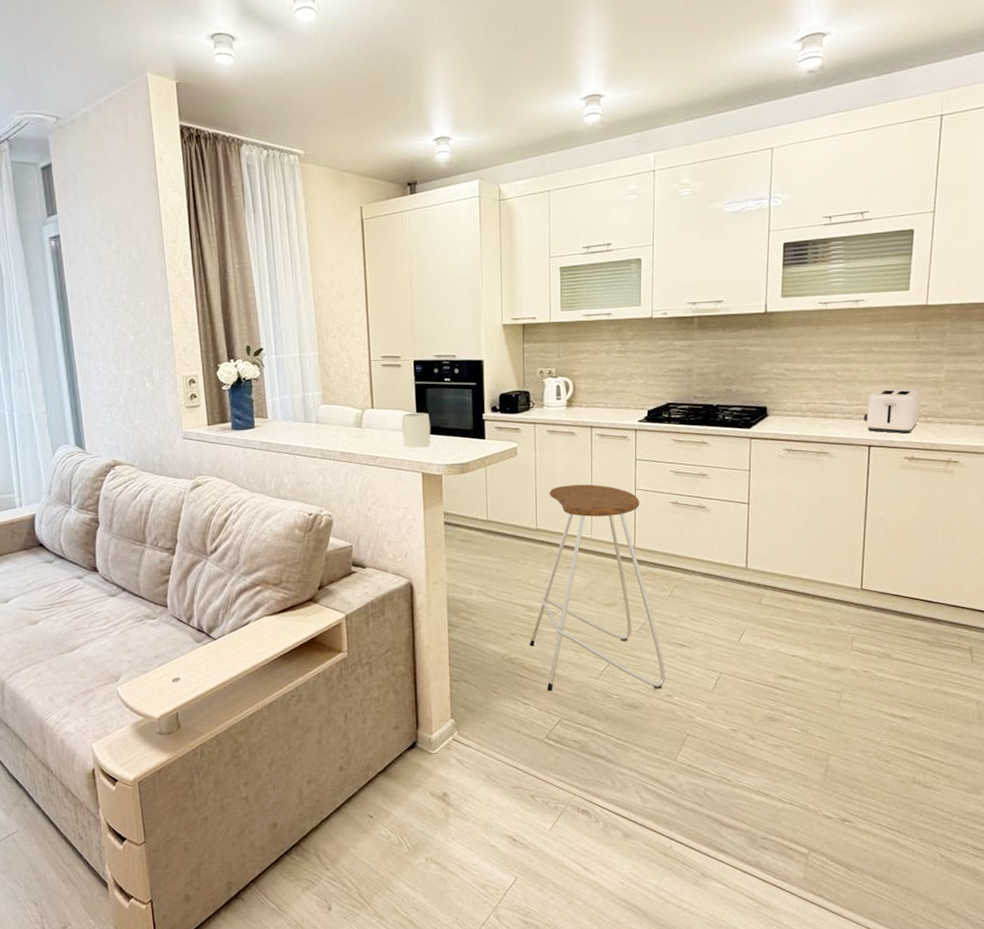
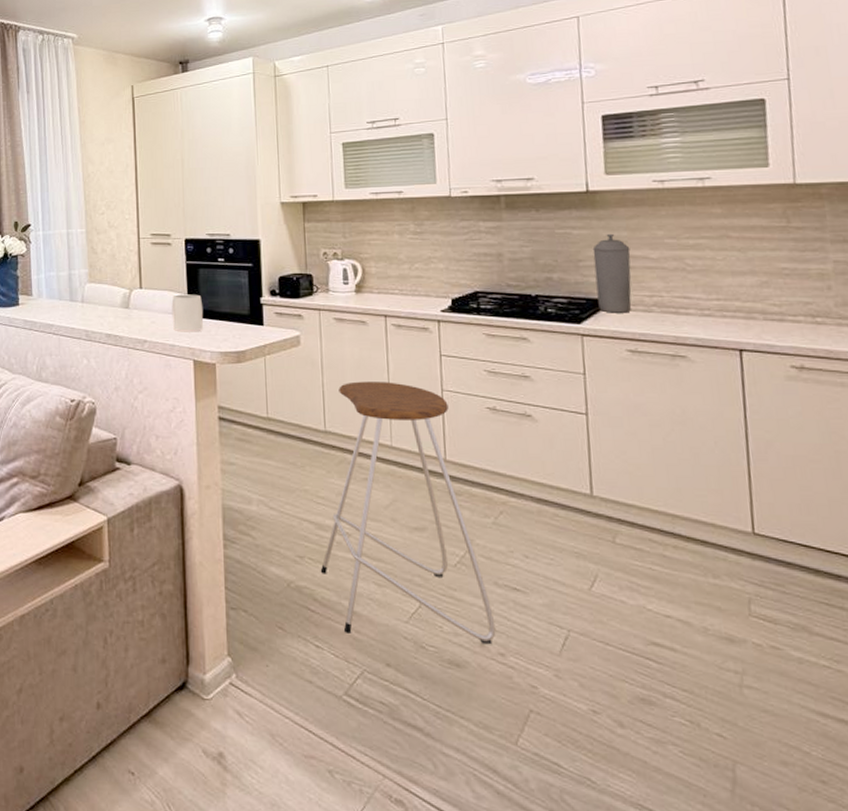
canister: none [765,350,795,419] -> present [592,233,632,313]
toaster: present [864,388,921,434] -> none [728,281,805,337]

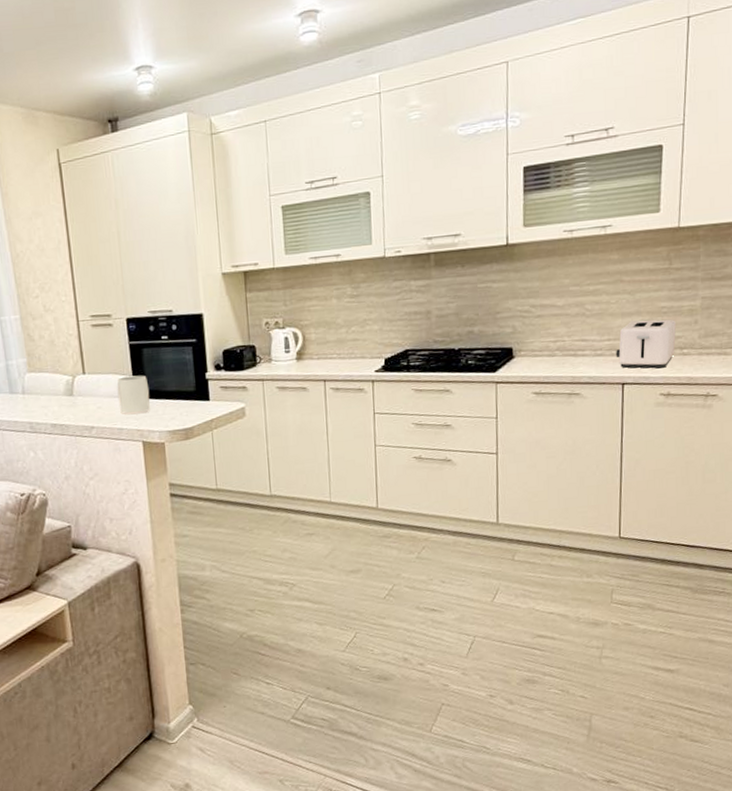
bar stool: present [320,381,496,645] -> none [269,442,417,668]
canister: present [592,233,632,313] -> none [509,284,541,360]
toaster: none [728,281,805,337] -> present [616,319,676,369]

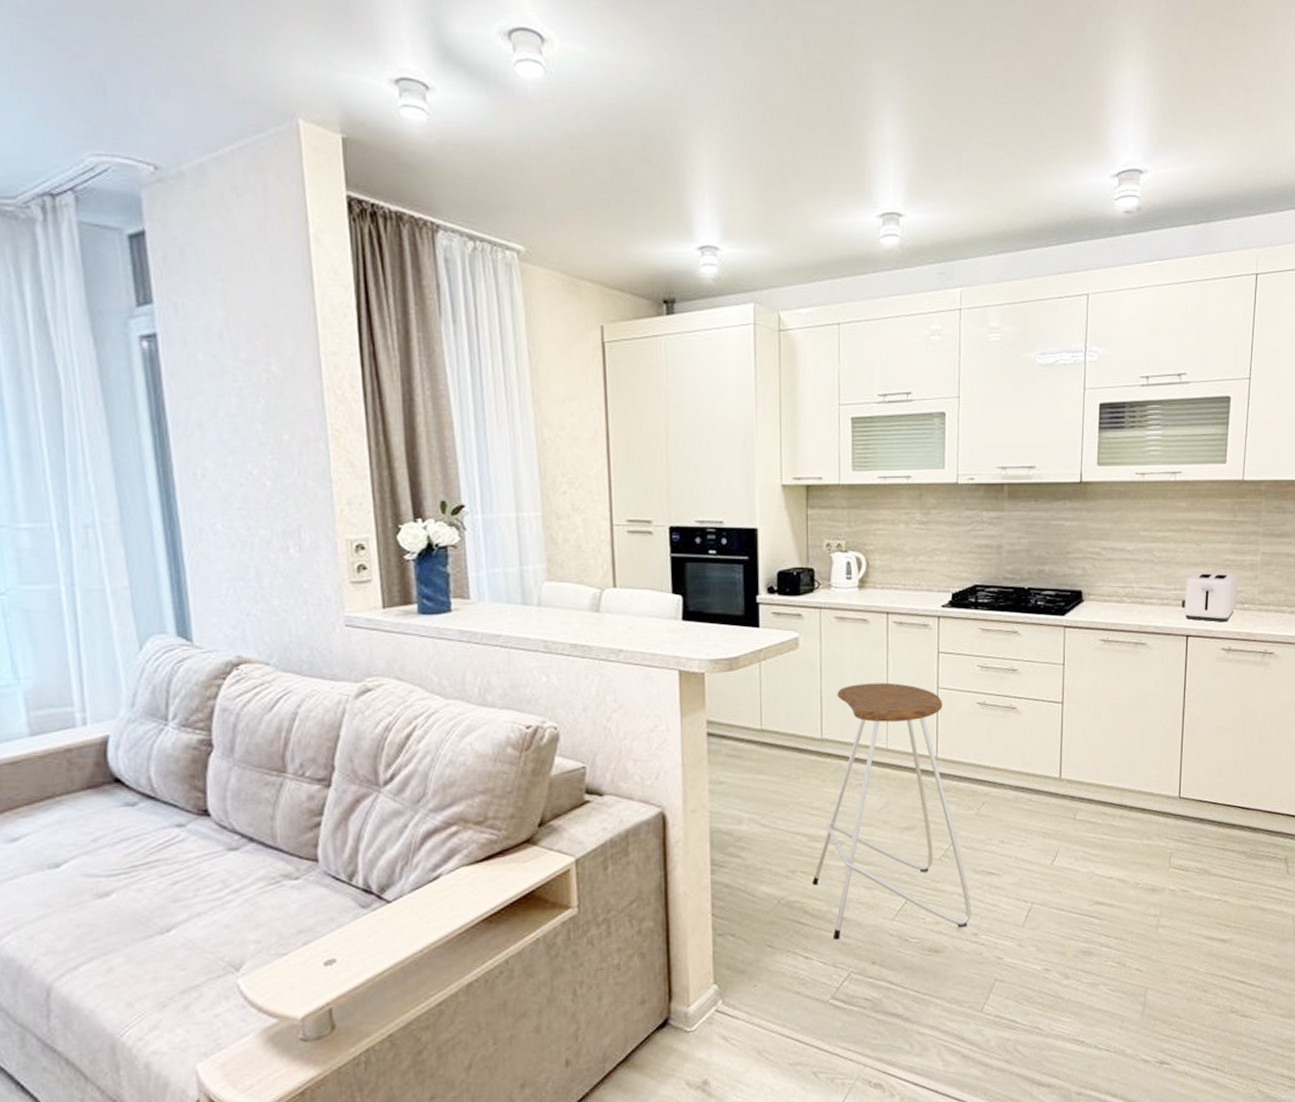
mug: present [117,375,150,415] -> none [653,593,691,639]
bar stool: none [269,442,417,668] -> present [812,682,972,940]

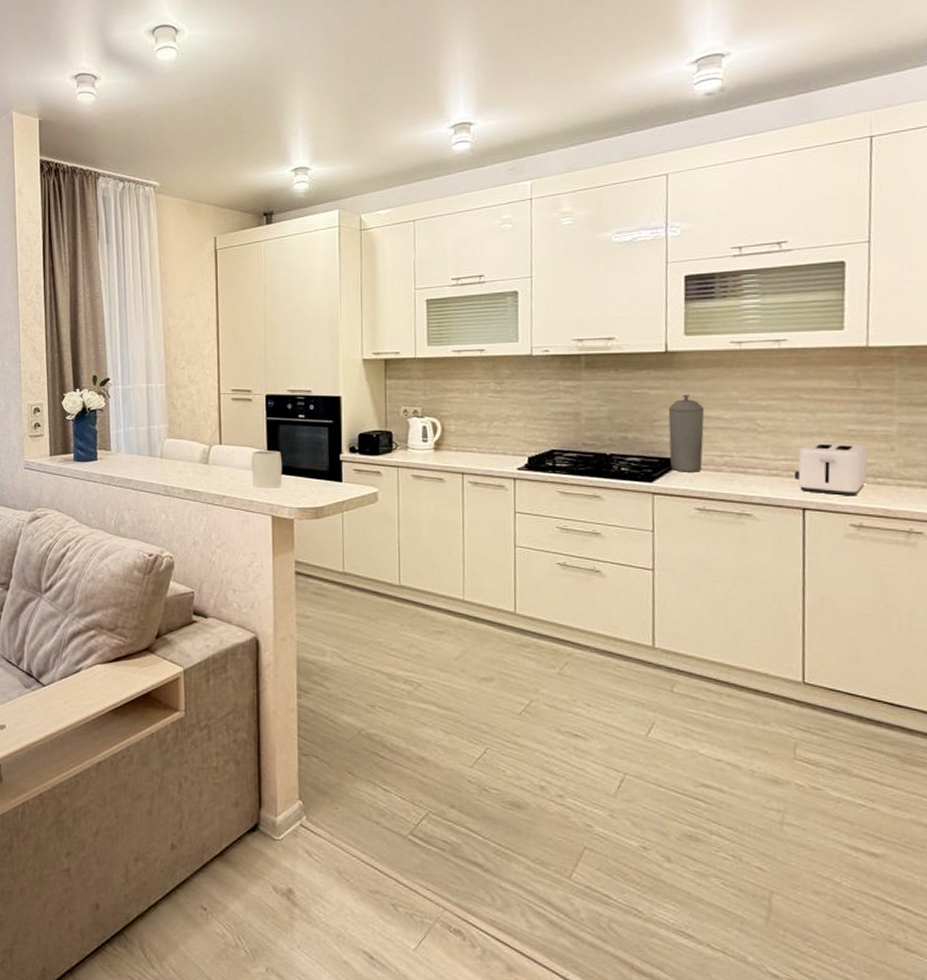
mug: none [653,593,691,639] -> present [251,450,283,488]
bar stool: present [812,682,972,940] -> none [390,537,556,787]
canister: none [1080,525,1111,604] -> present [668,394,705,472]

